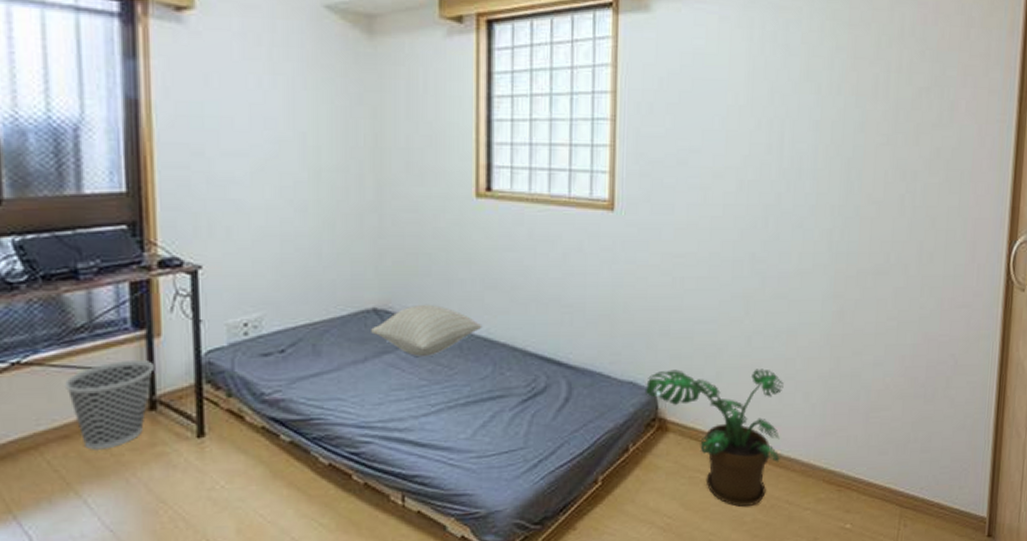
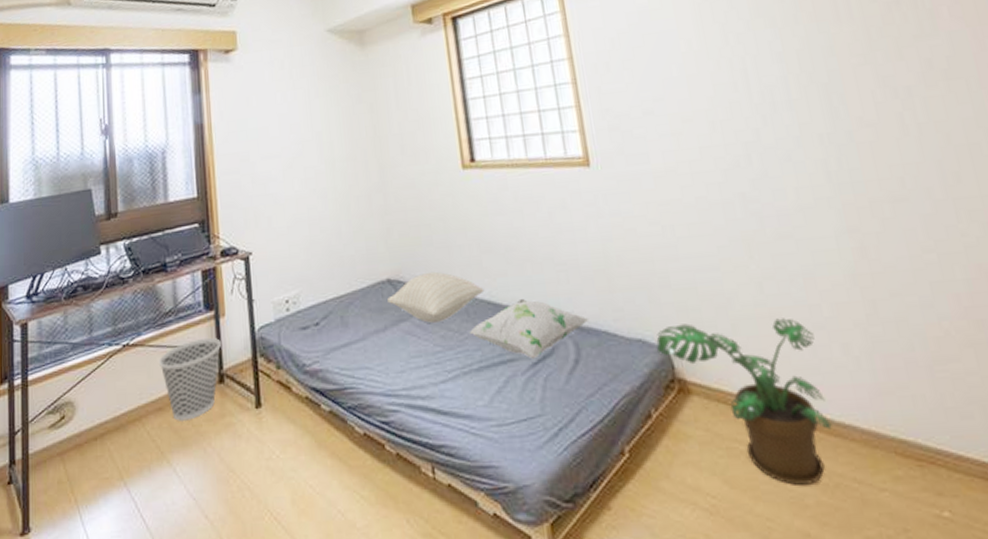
decorative pillow: none [459,338,586,397] -> present [469,299,589,360]

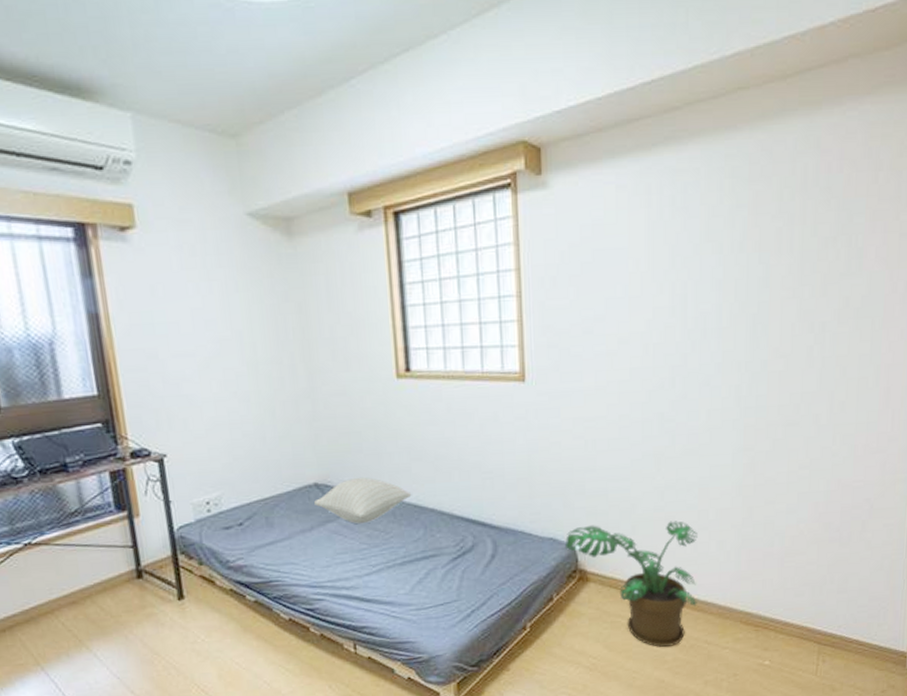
wastebasket: present [158,337,221,421] -> none [67,536,137,613]
decorative pillow: present [469,299,589,360] -> none [394,503,508,555]

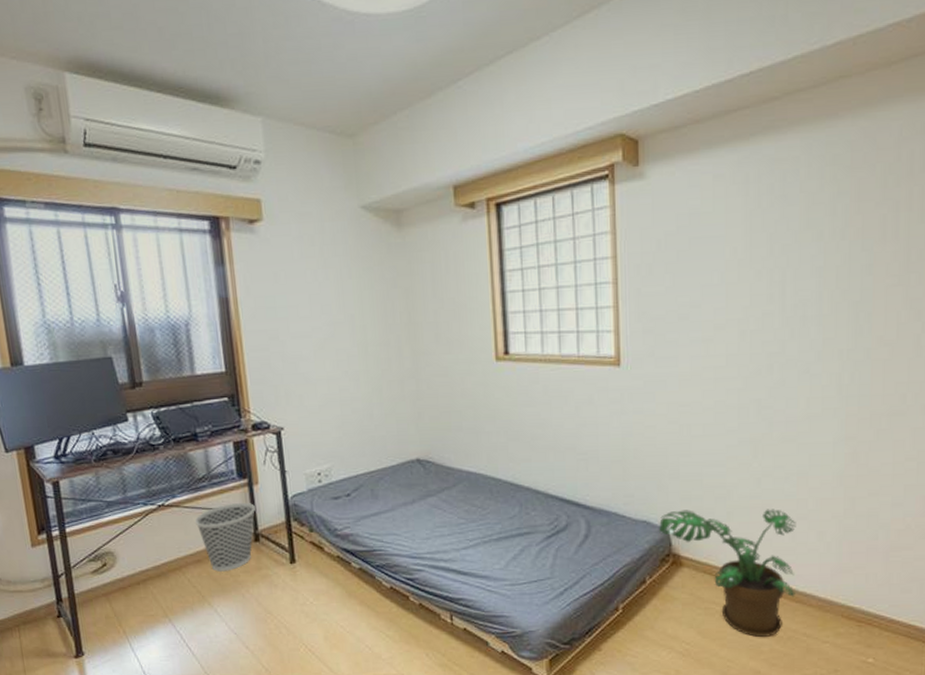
wastebasket: none [67,536,137,613] -> present [194,502,255,572]
pillow: present [314,477,412,524] -> none [416,454,508,499]

